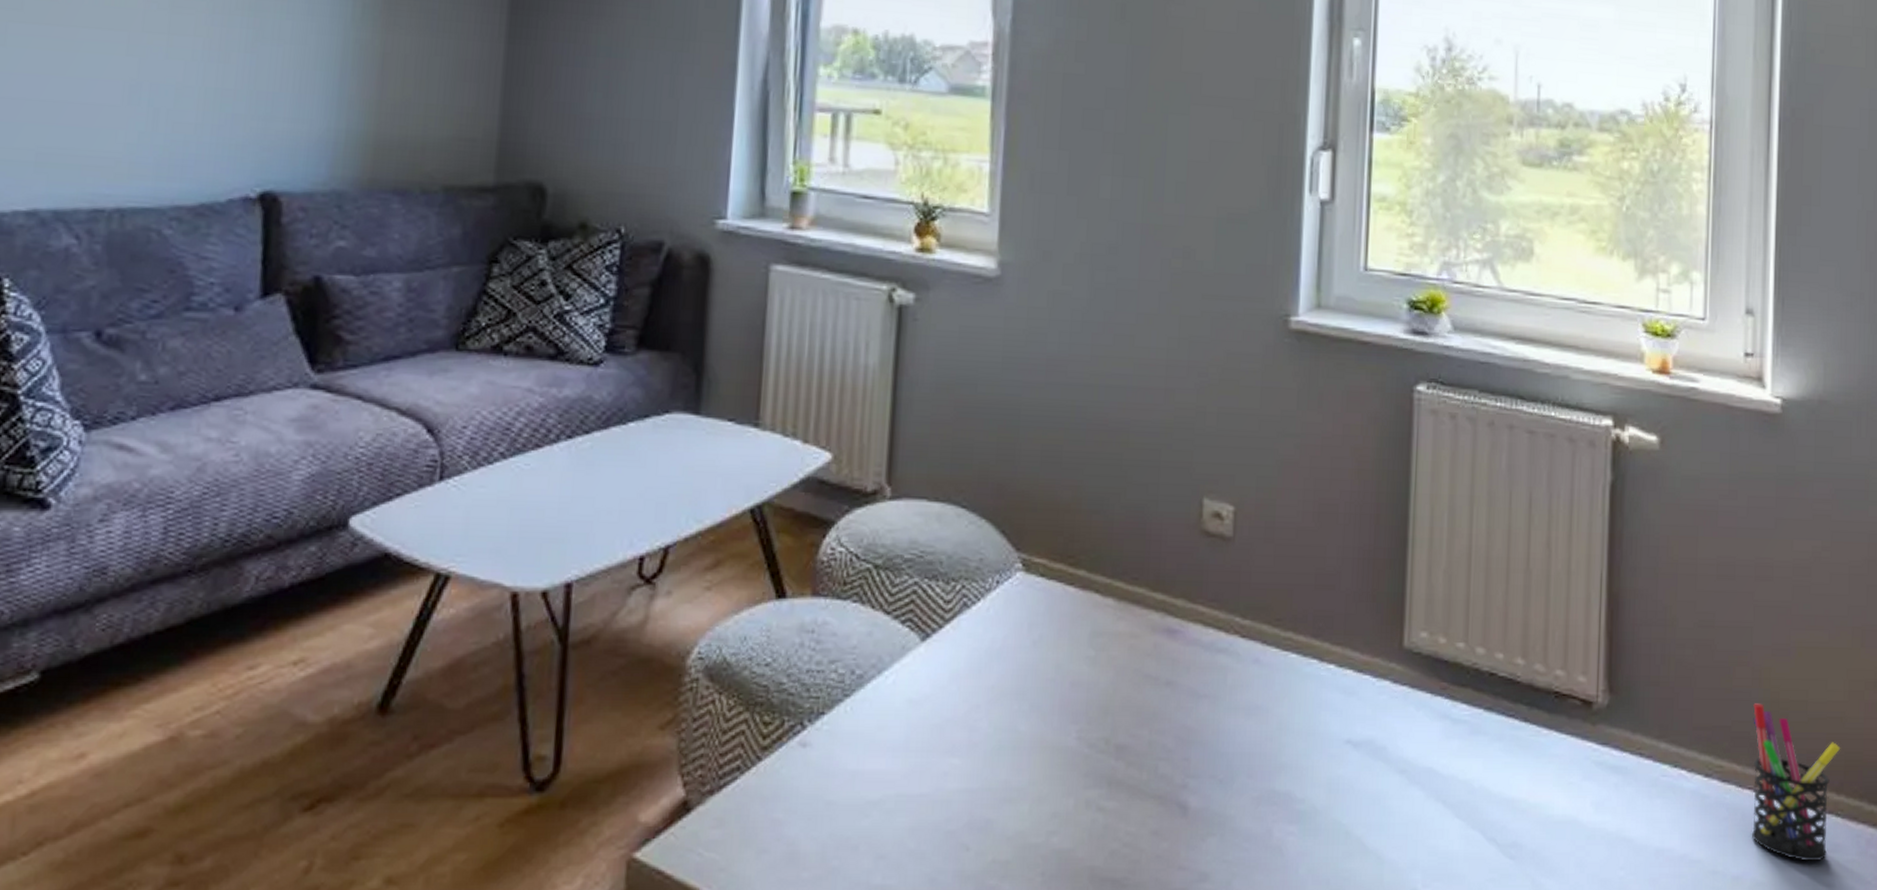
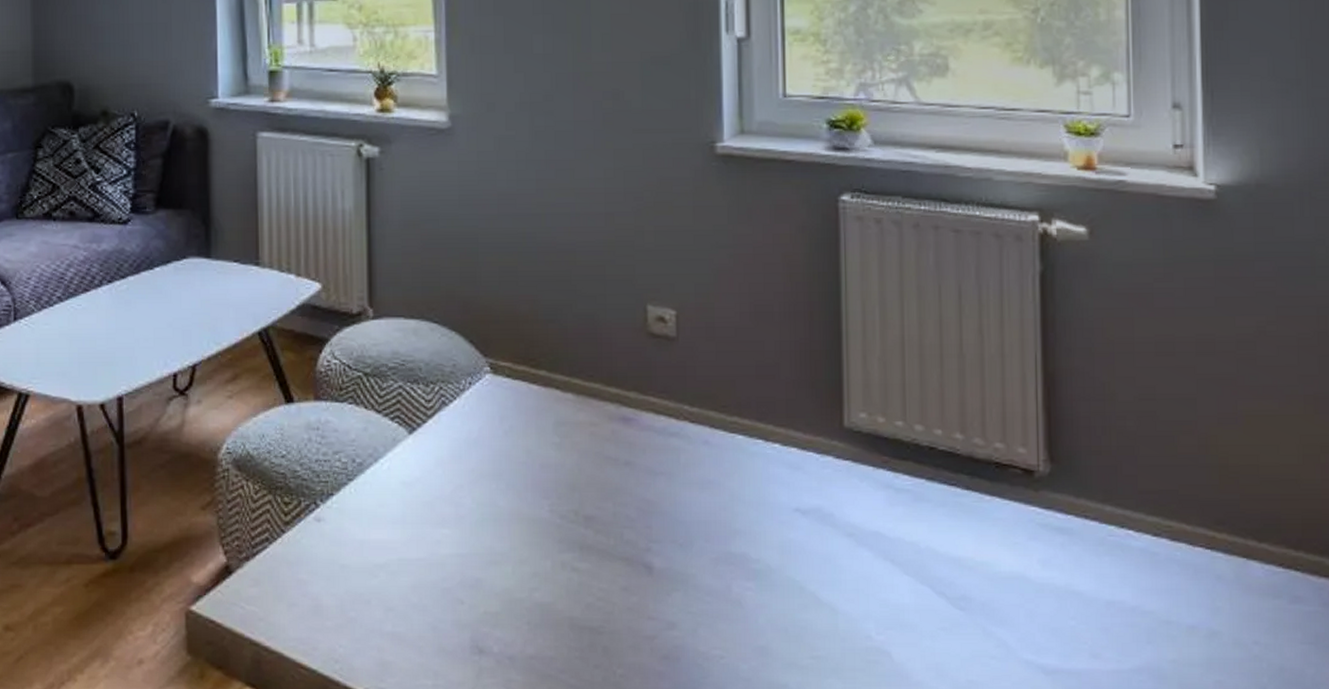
pen holder: present [1751,703,1841,862] -> none [1201,468,1297,613]

